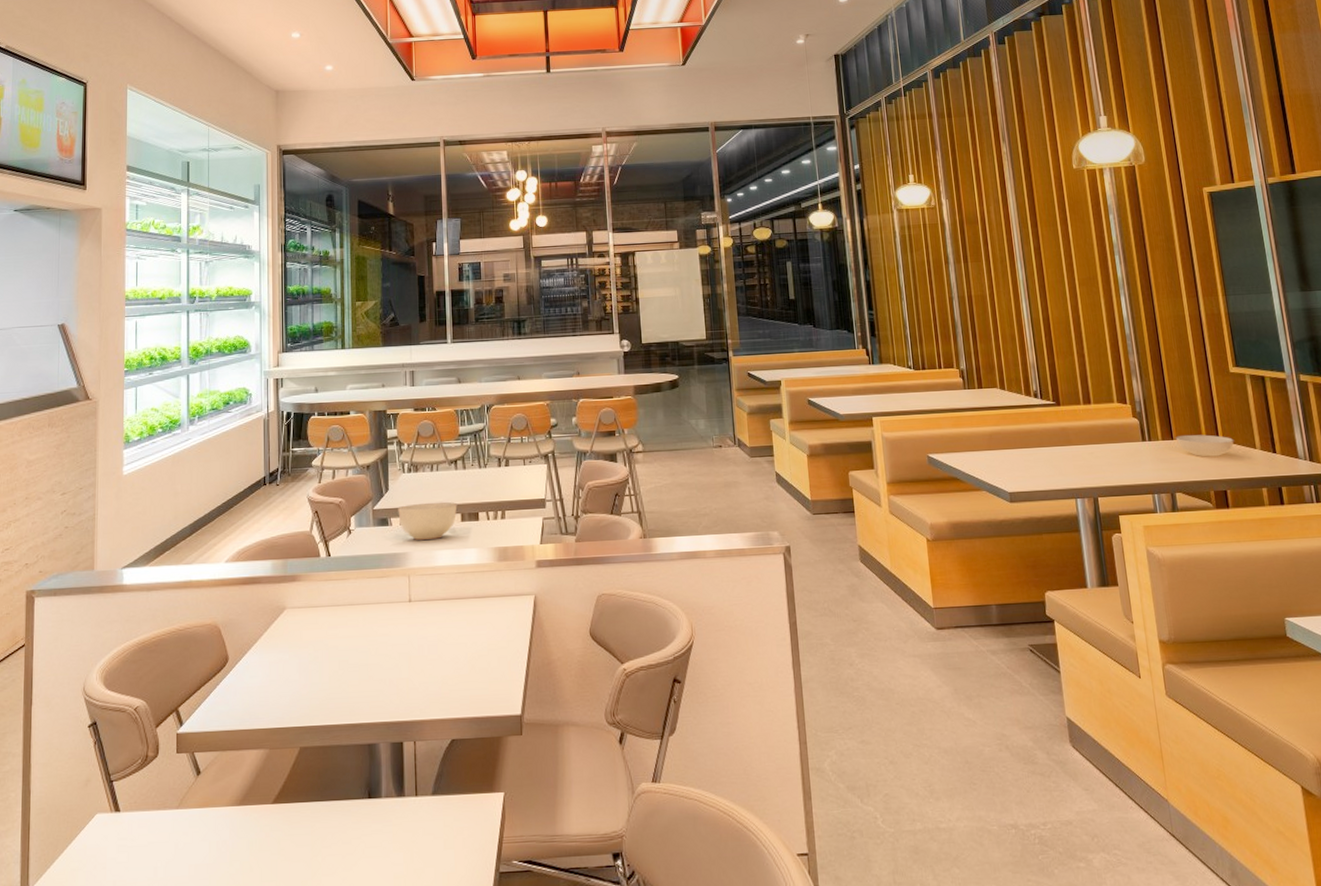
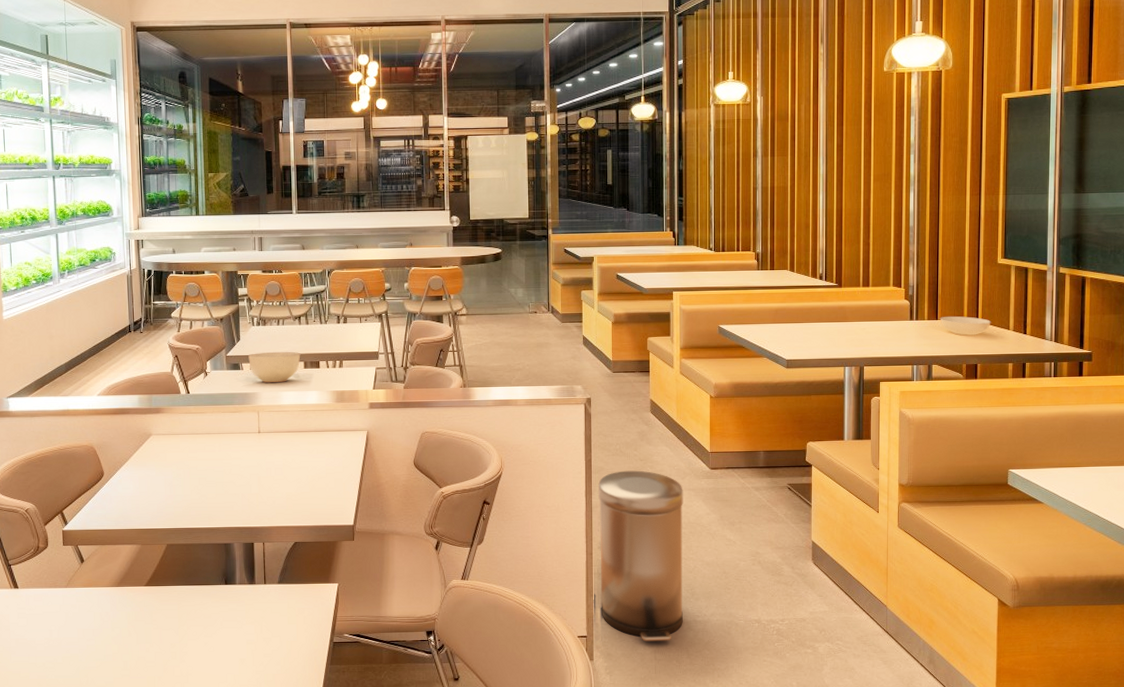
pedal bin: none [807,633,924,859] -> present [598,470,683,642]

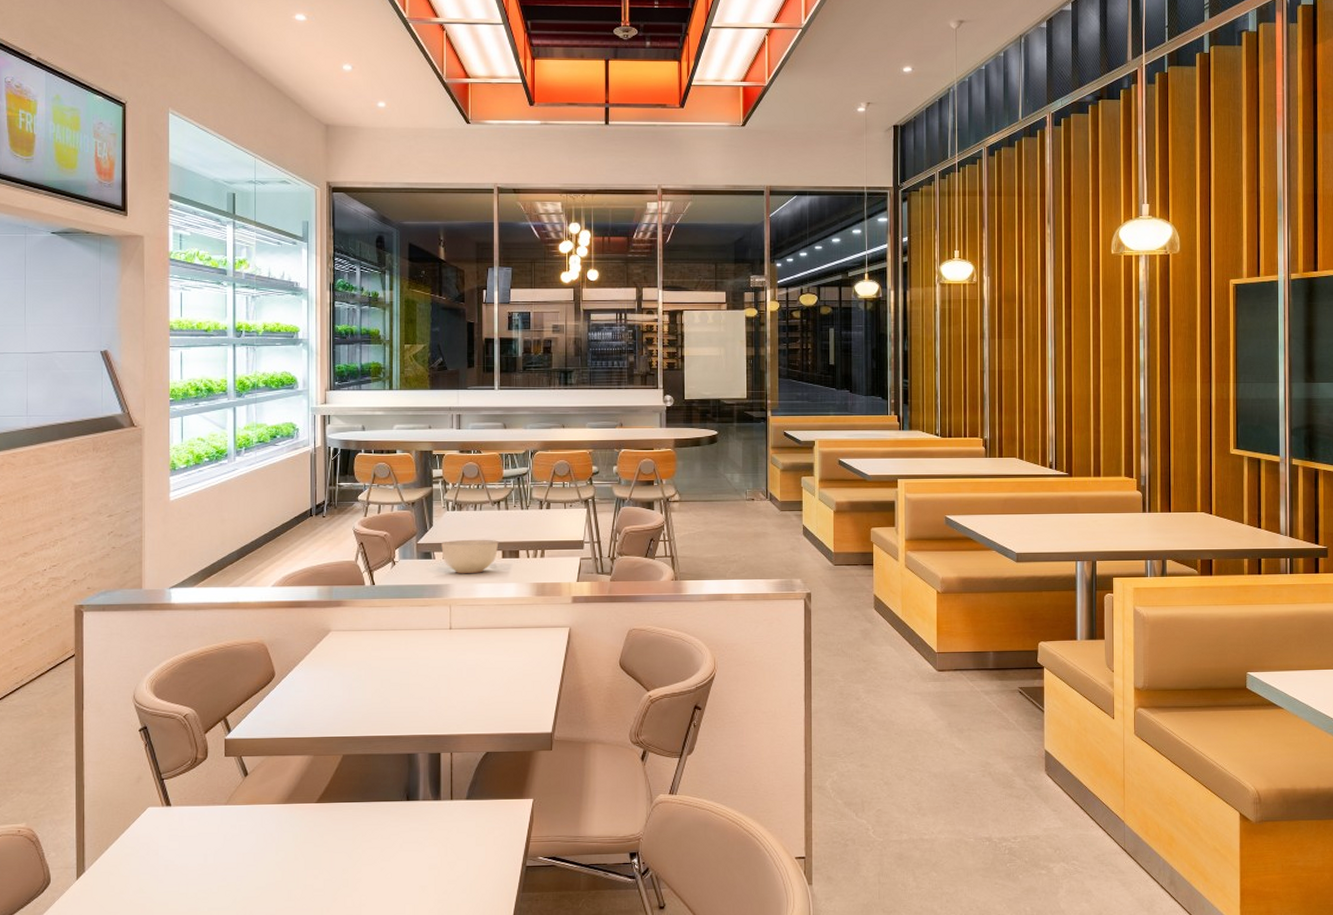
pedal bin: present [598,470,683,642] -> none [818,672,909,863]
bowl: present [940,316,991,337] -> none [1173,508,1225,530]

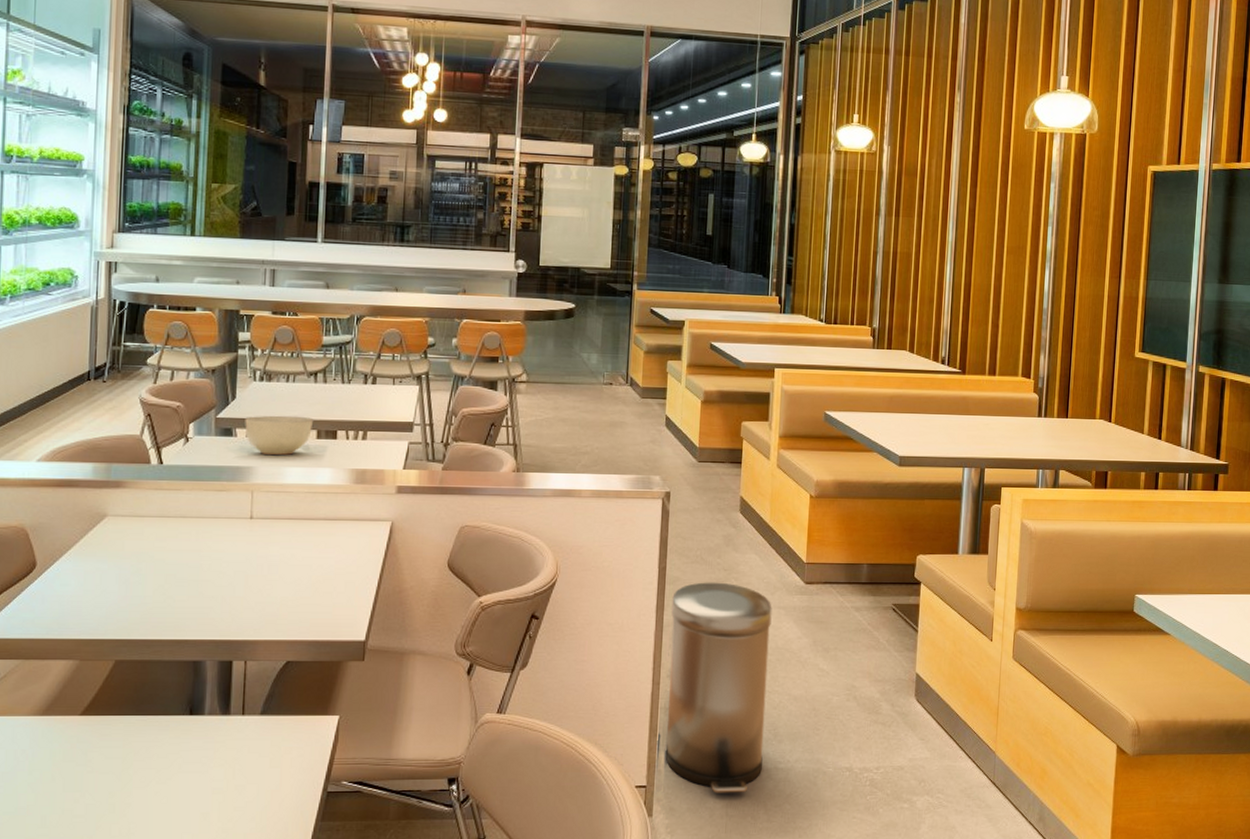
pedal bin: none [818,672,909,863] -> present [666,582,772,793]

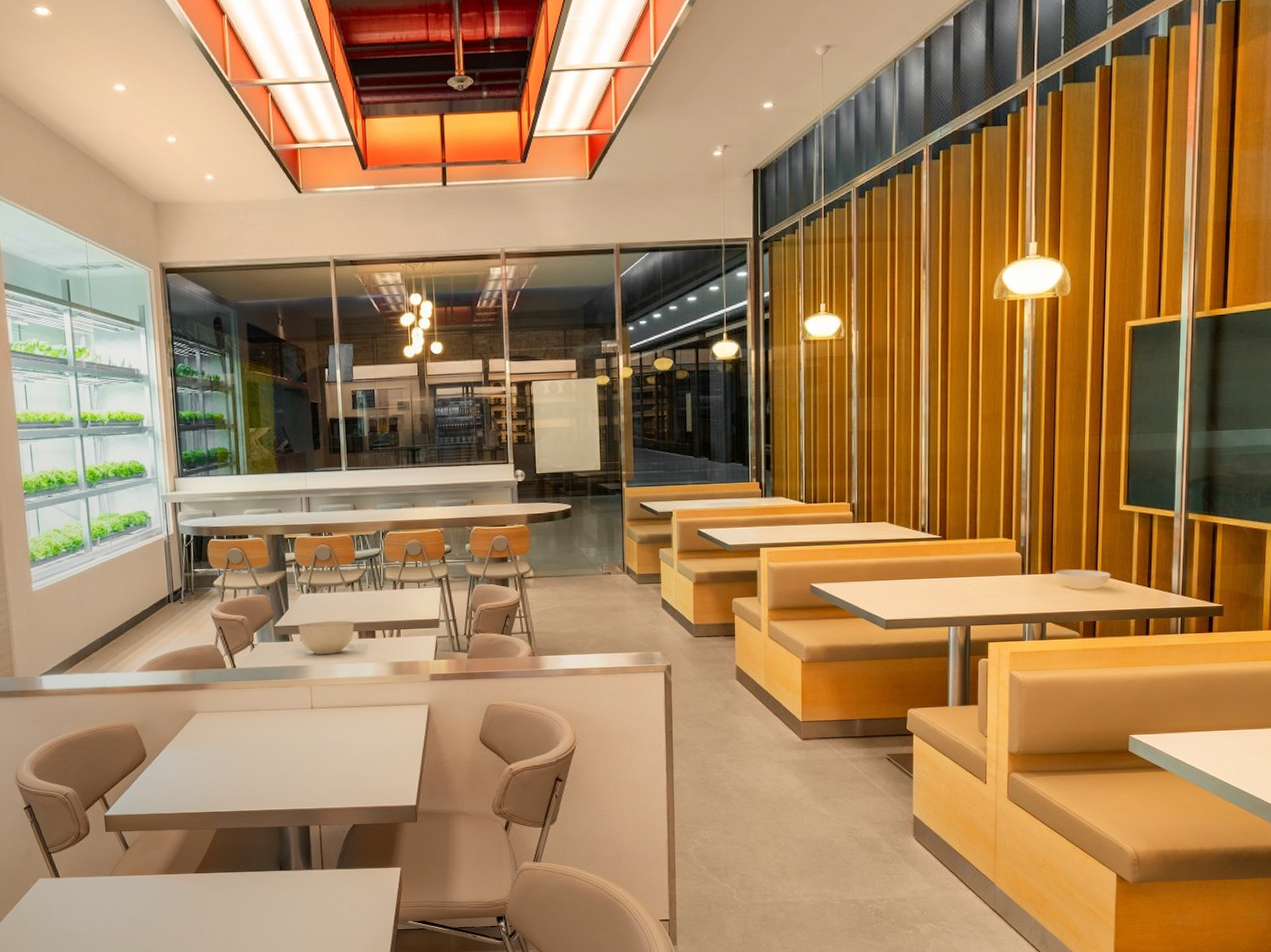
pedal bin: present [666,582,772,793] -> none [680,742,773,925]
bowl: none [1070,414,1125,439] -> present [1055,569,1112,591]

